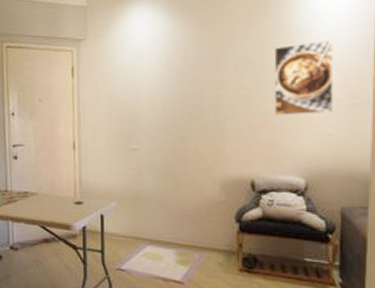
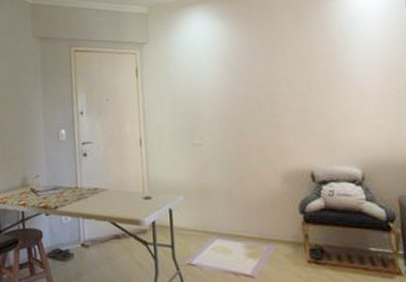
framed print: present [274,40,334,115] -> none [320,40,380,109]

